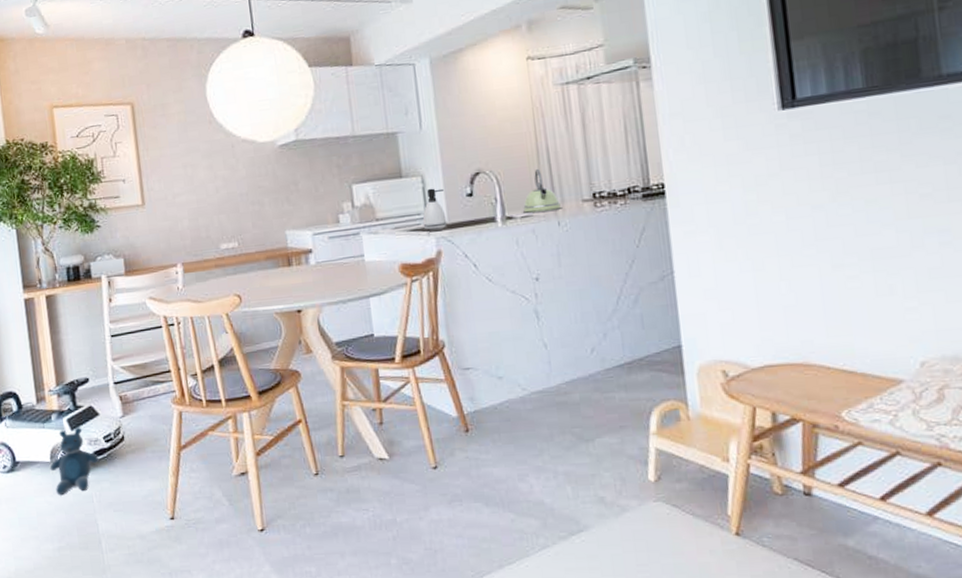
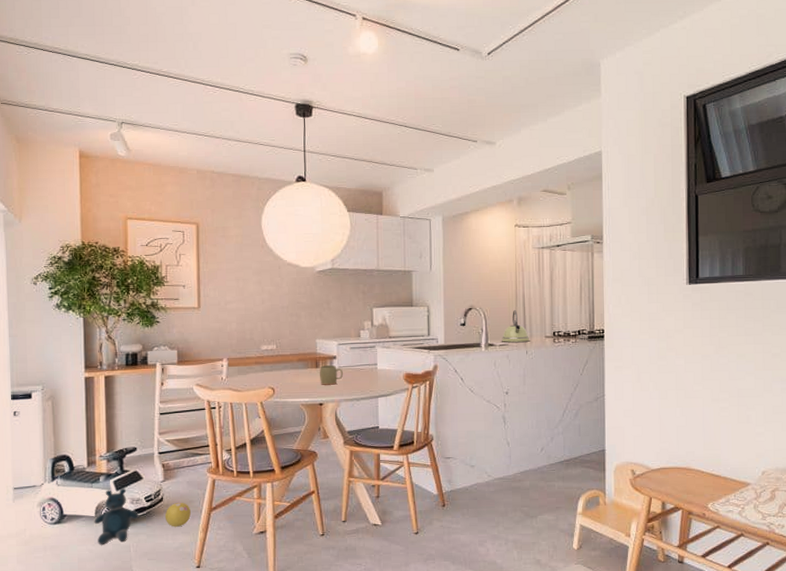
toy ball: none [128,440,158,471] -> present [164,502,191,527]
mug: none [293,261,323,287] -> present [320,365,343,385]
soap dispenser: present [422,188,447,232] -> none [425,317,444,351]

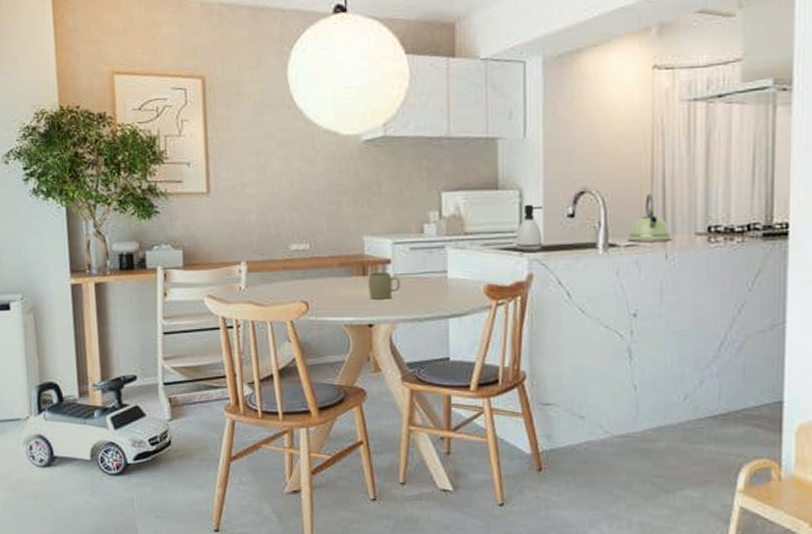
stuffed toy: present [94,488,138,544] -> none [89,427,142,495]
toy ball: present [164,502,191,527] -> none [173,447,206,479]
soap dispenser: none [425,317,444,351] -> present [516,204,544,253]

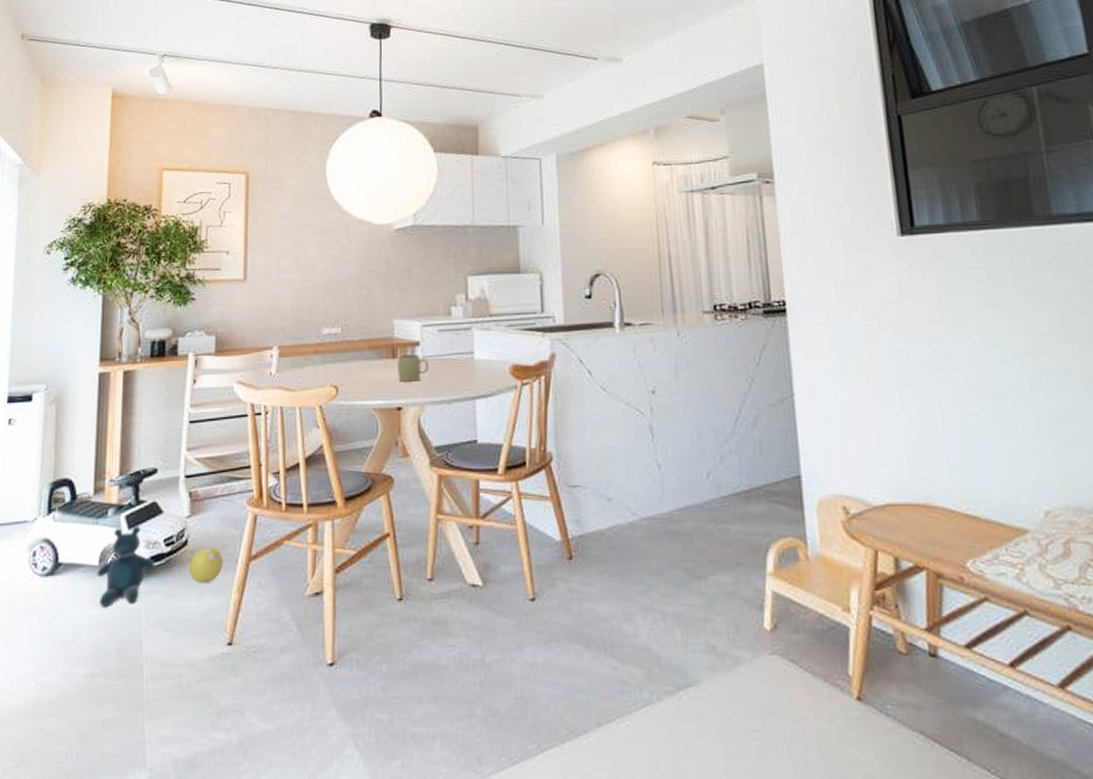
stuffed toy: none [89,427,142,495] -> present [96,526,154,607]
toy ball: none [173,447,206,479] -> present [188,547,223,584]
soap dispenser: present [516,204,544,253] -> none [538,286,563,333]
kettle: present [629,193,672,243] -> none [642,274,682,321]

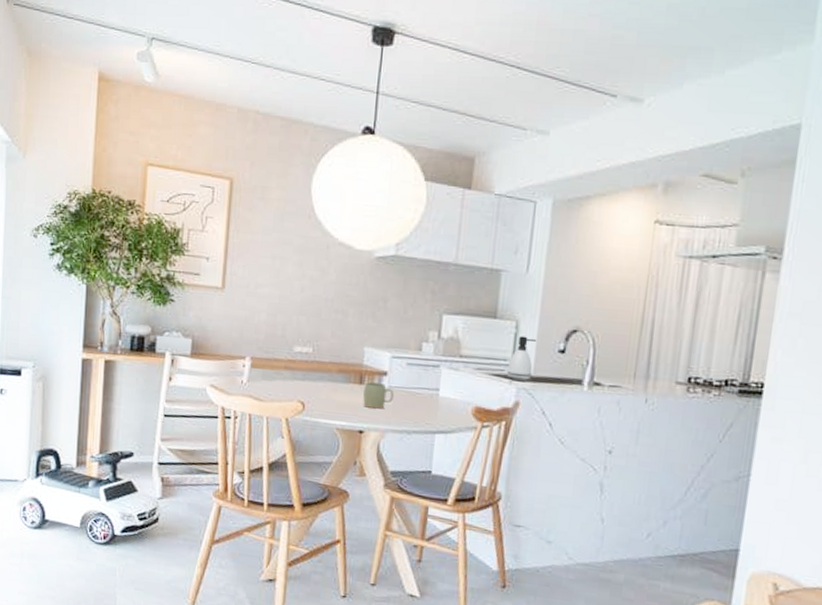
stuffed toy: present [96,526,154,607] -> none [78,498,129,563]
toy ball: present [188,547,223,584] -> none [158,526,189,557]
soap dispenser: none [538,286,563,333] -> present [506,336,537,382]

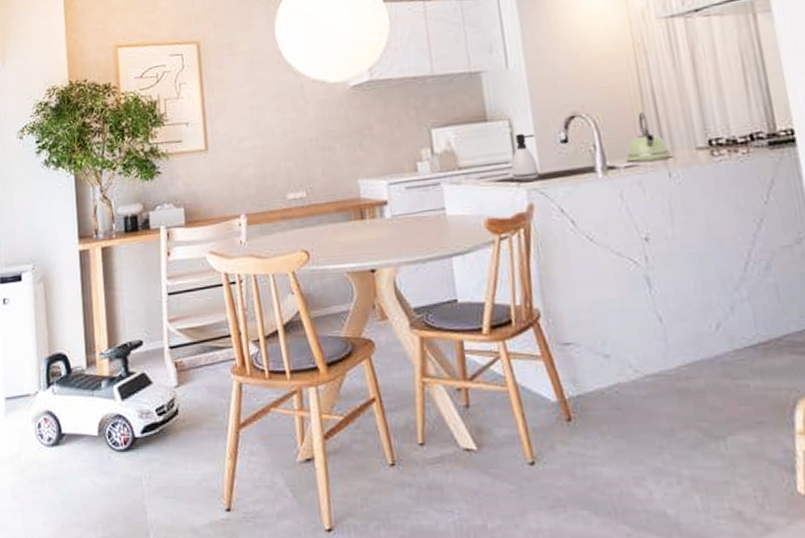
mug: present [363,382,394,409] -> none [366,214,399,243]
kettle: none [613,339,654,387] -> present [626,111,673,162]

